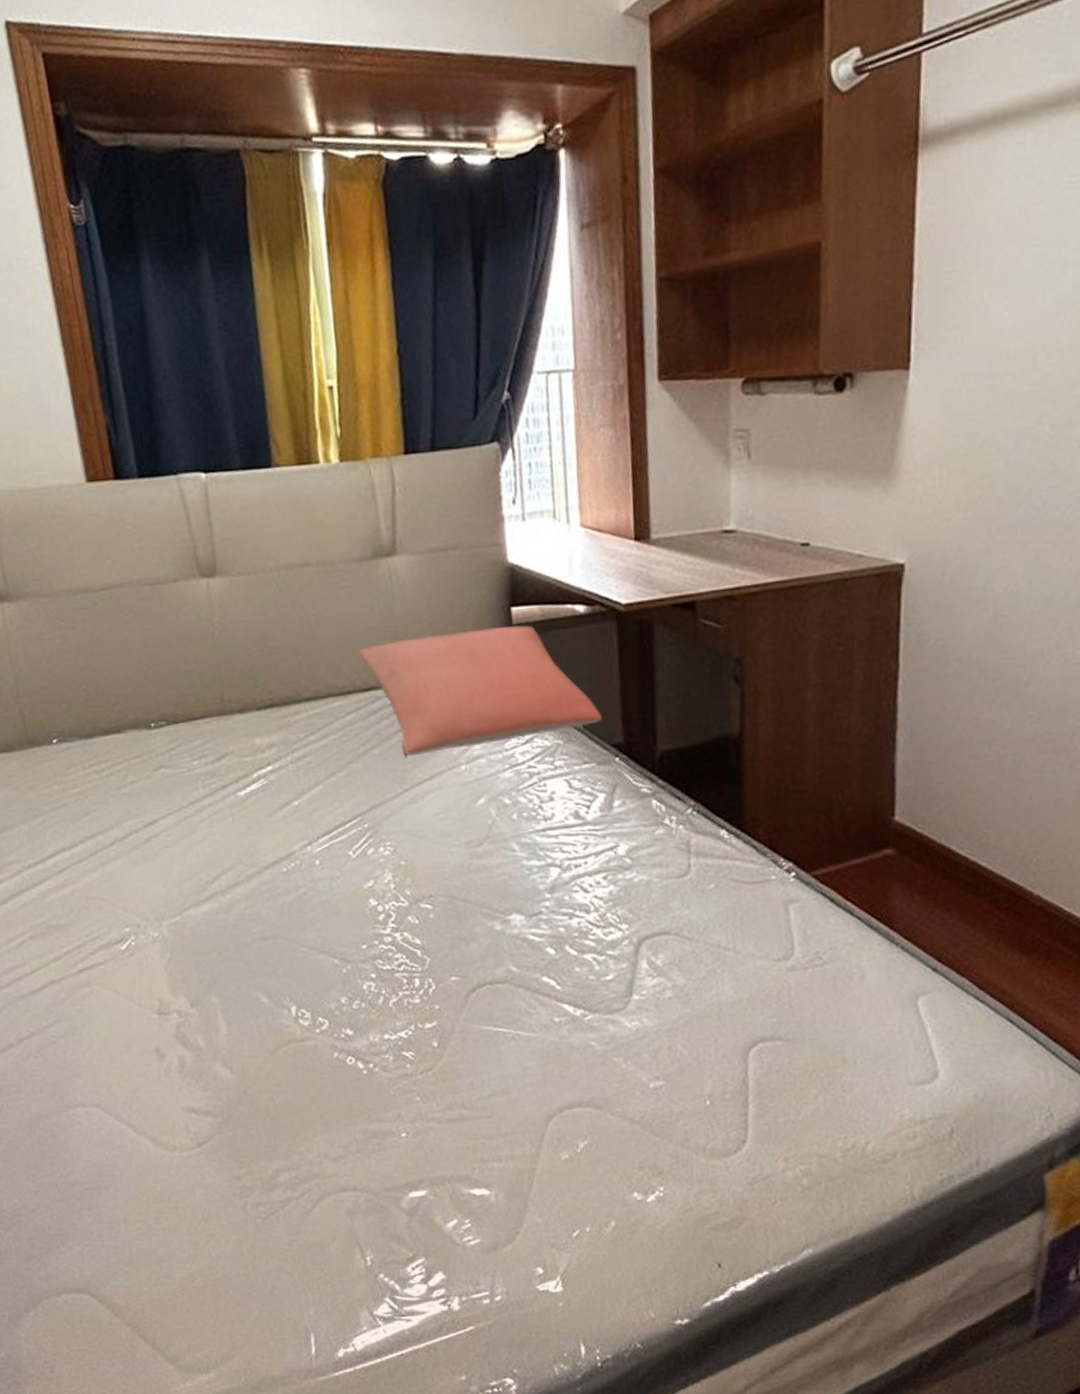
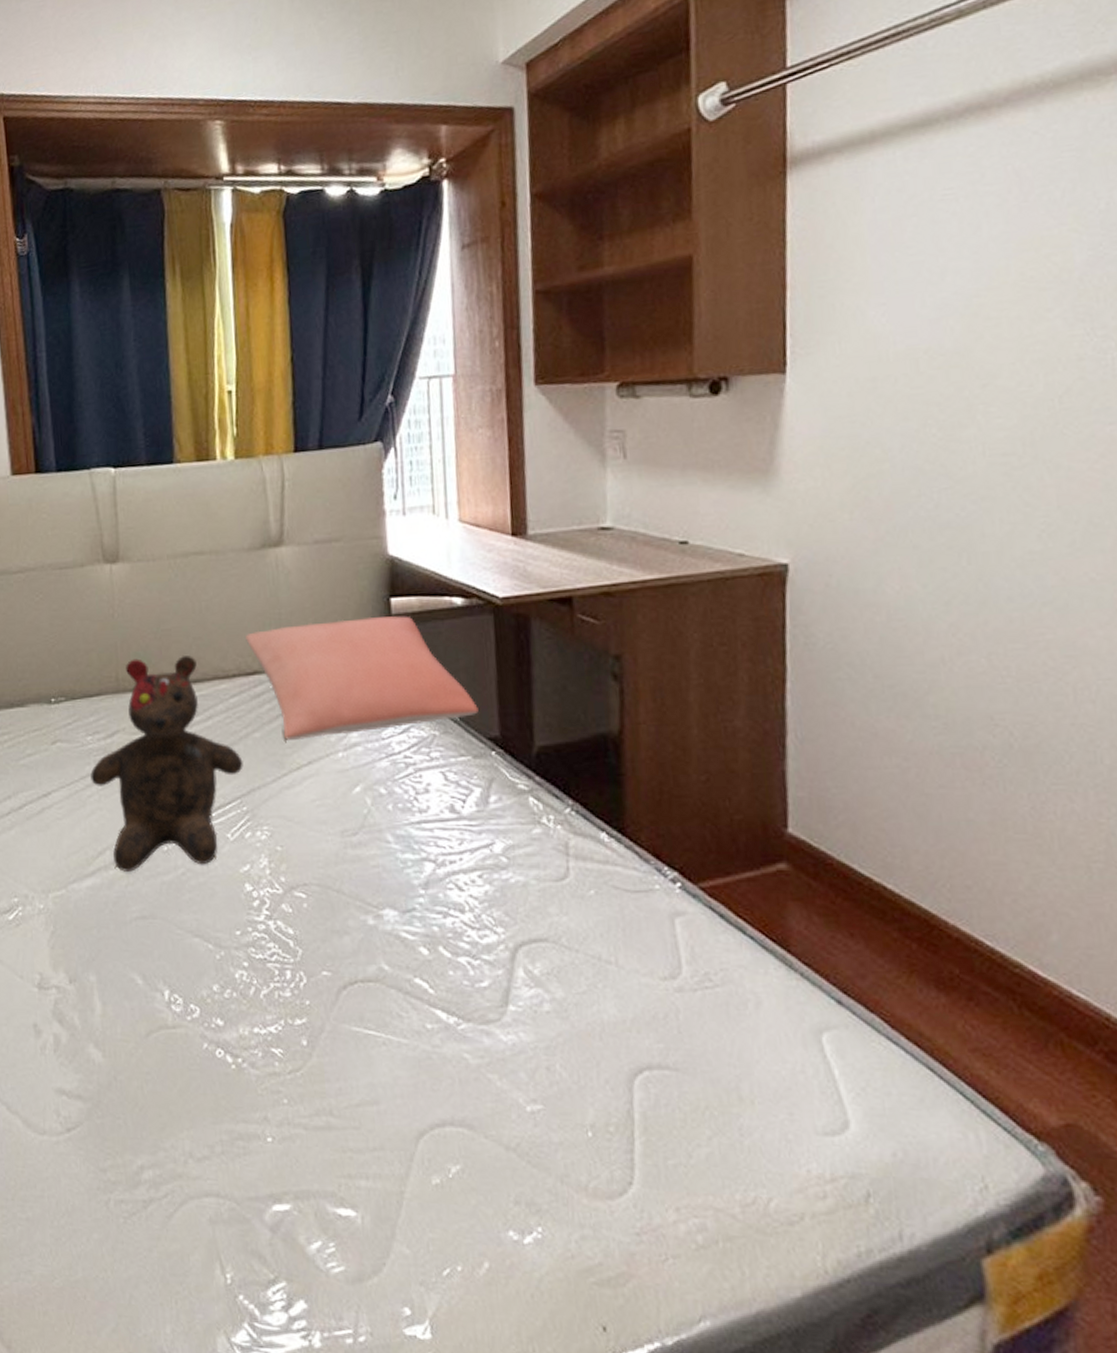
teddy bear: none [199,672,363,895] -> present [90,655,243,872]

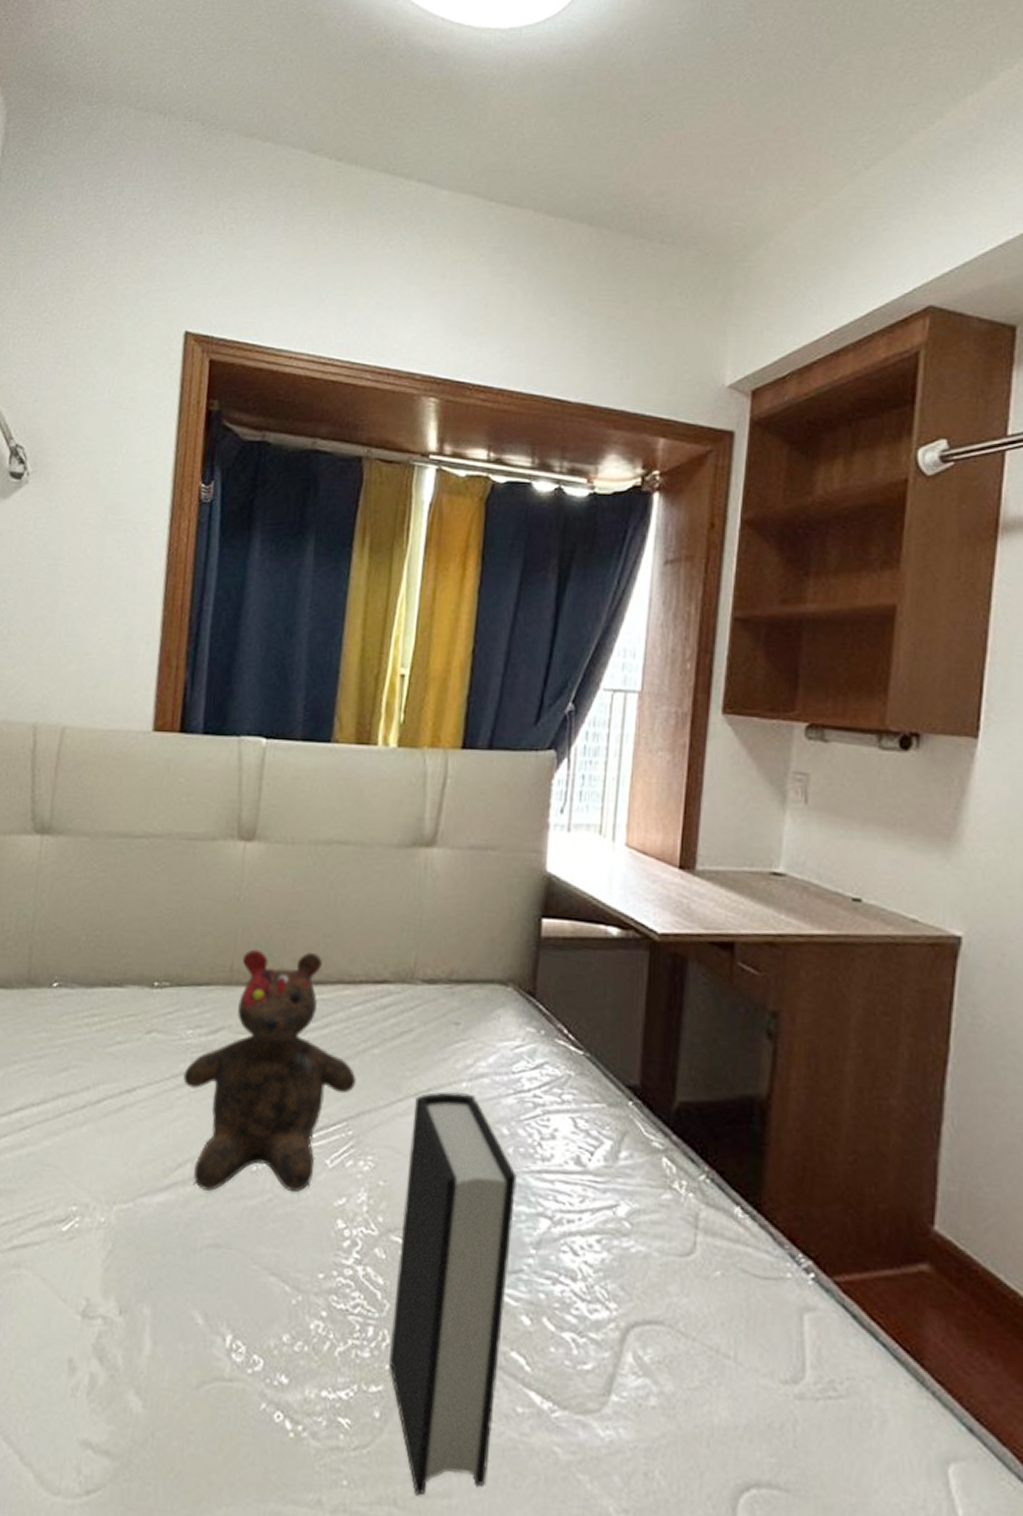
pillow: present [245,616,479,740] -> none [380,934,620,1063]
book: none [298,762,409,1105] -> present [389,1091,517,1496]

